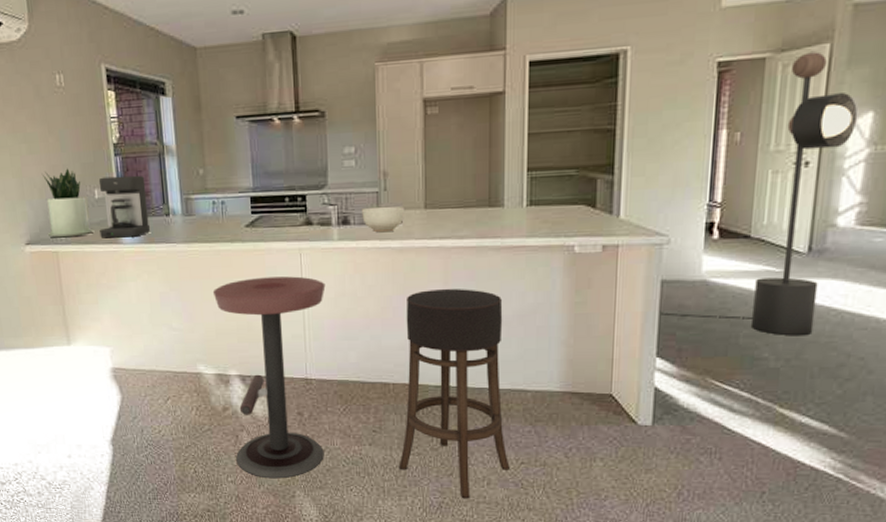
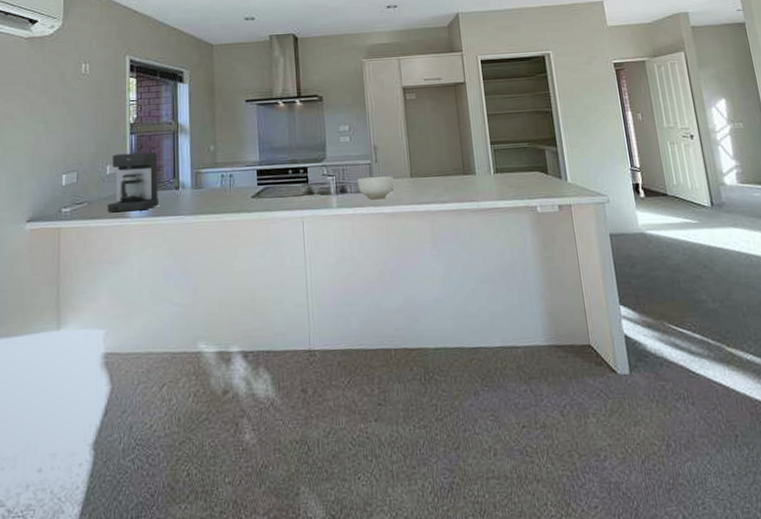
planter: present [41,168,93,238] -> none [52,146,101,214]
bar stool: present [212,276,326,479] -> none [217,243,330,474]
bar stool: present [398,288,510,499] -> none [401,249,513,476]
floor lamp: present [661,52,858,336] -> none [615,57,733,279]

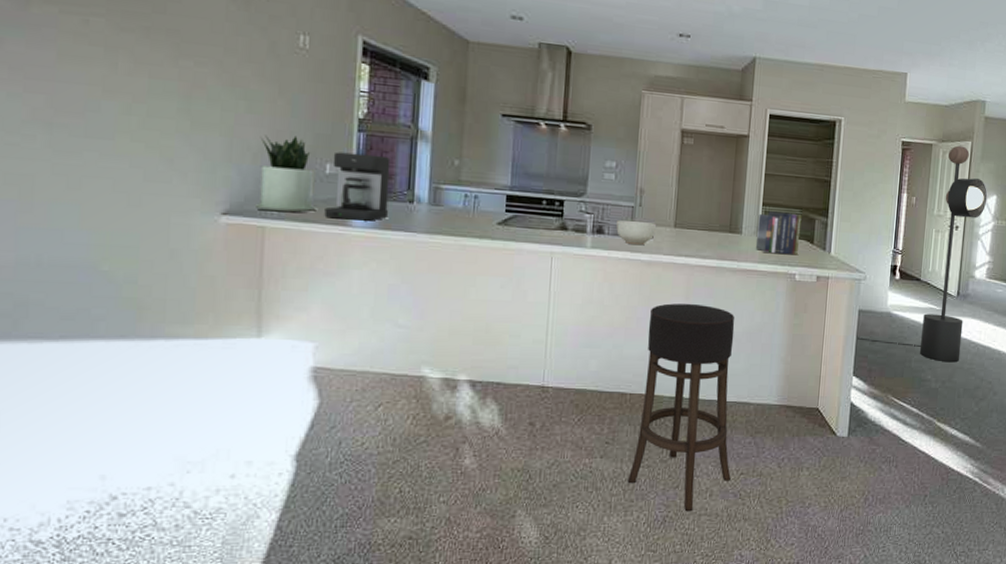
planter: none [52,146,101,214] -> present [254,134,316,213]
bar stool: none [401,249,513,476] -> present [627,303,735,512]
books: none [489,147,535,190] -> present [755,211,802,255]
floor lamp: none [615,57,733,279] -> present [858,145,988,363]

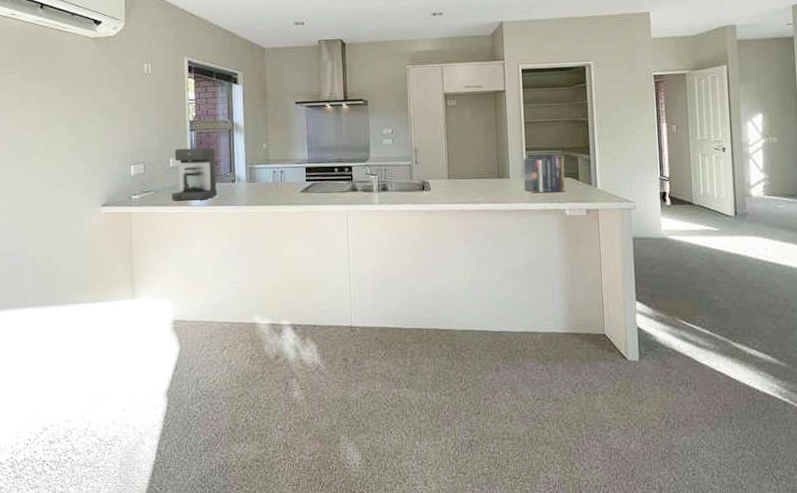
planter: present [254,134,316,213] -> none [123,140,166,201]
bowl: present [616,219,657,245] -> none [397,176,433,198]
bar stool: present [627,303,735,512] -> none [433,244,528,436]
floor lamp: present [858,145,988,363] -> none [636,71,753,282]

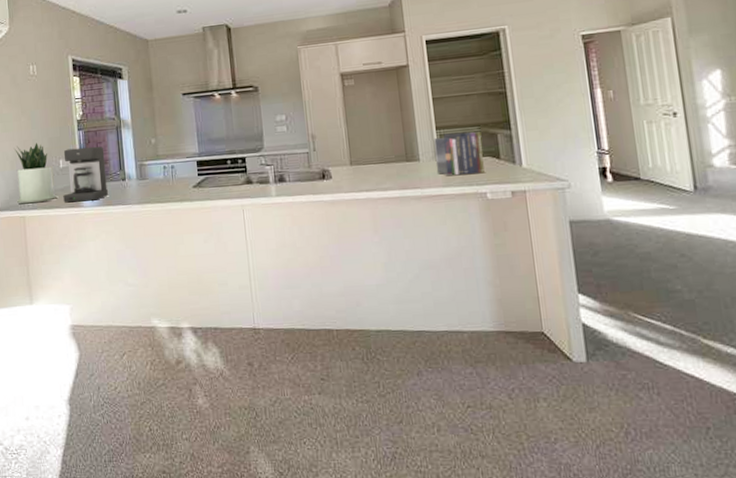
planter: none [123,140,166,201] -> present [13,142,57,204]

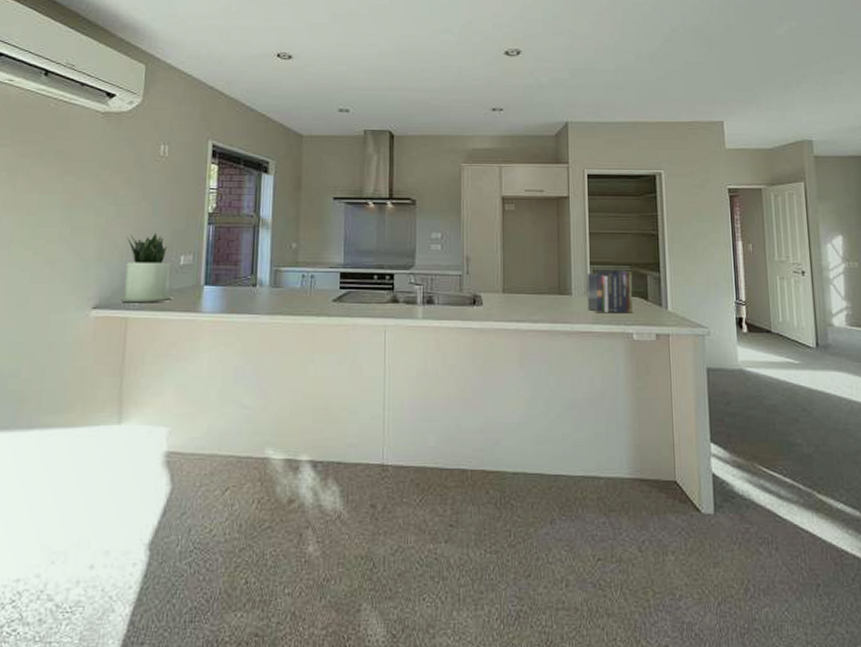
coffee maker: present [63,146,108,203] -> none [178,244,236,306]

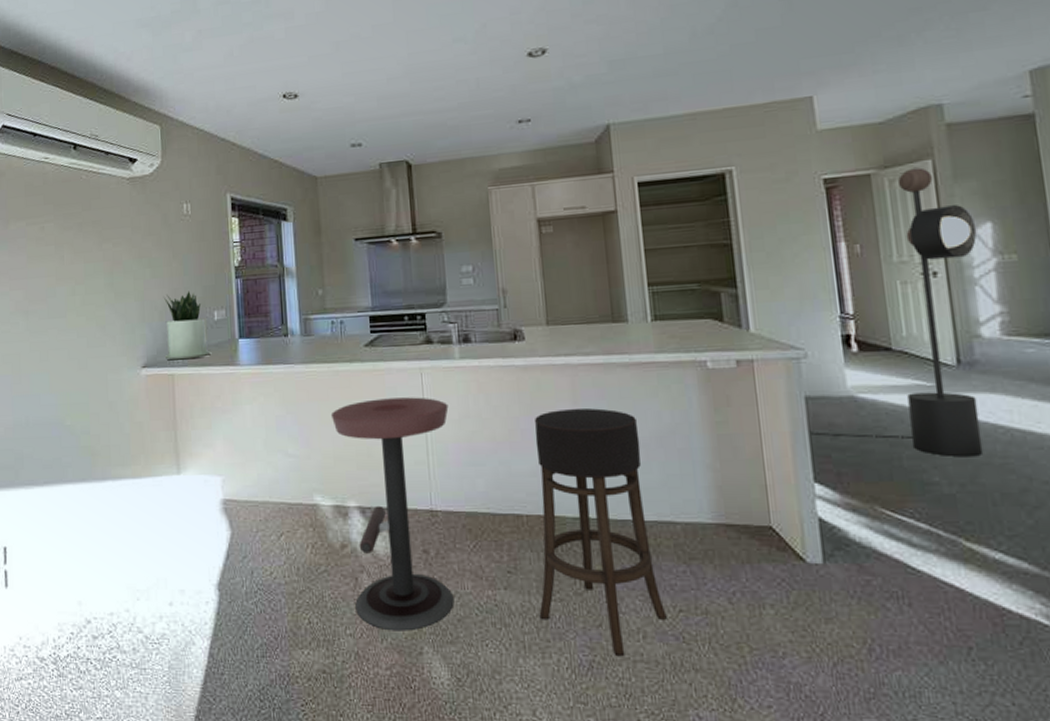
bar stool: none [291,353,408,589] -> present [330,397,454,631]
bar stool: none [475,370,587,606] -> present [535,408,667,657]
books: present [587,270,633,314] -> none [645,289,705,341]
floor lamp: none [710,187,833,423] -> present [811,167,984,457]

